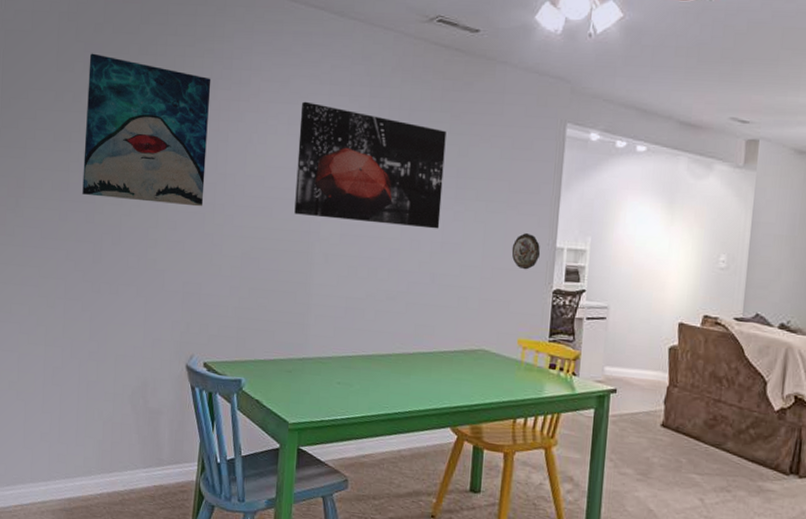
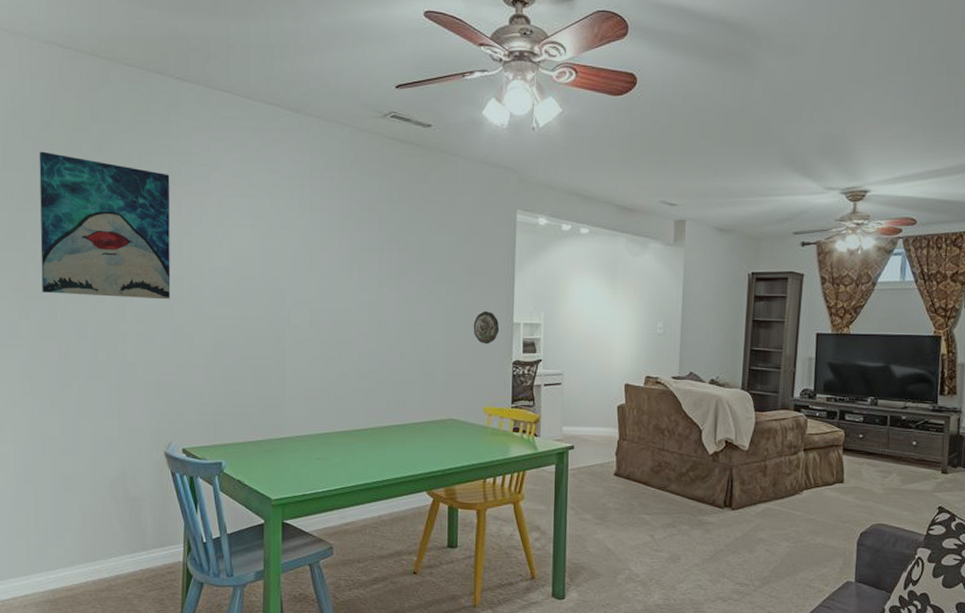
wall art: present [294,101,447,229] -> none [263,195,406,311]

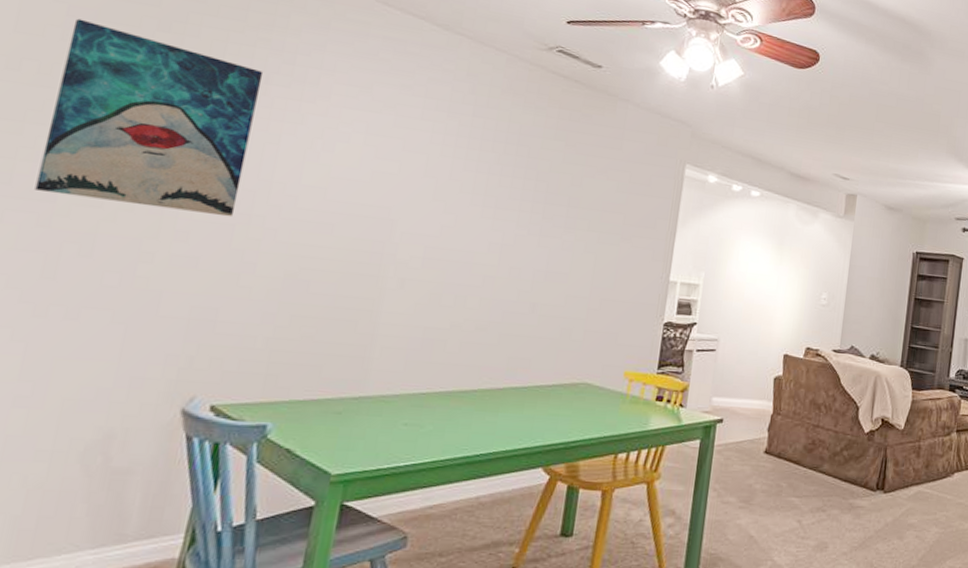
decorative plate: present [473,311,500,344] -> none [622,266,653,302]

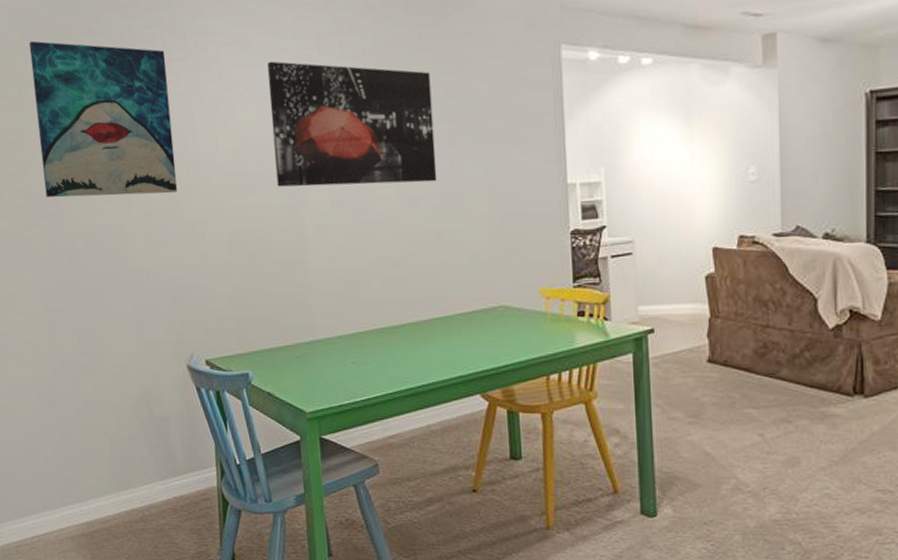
wall art: none [364,111,560,258] -> present [267,61,437,187]

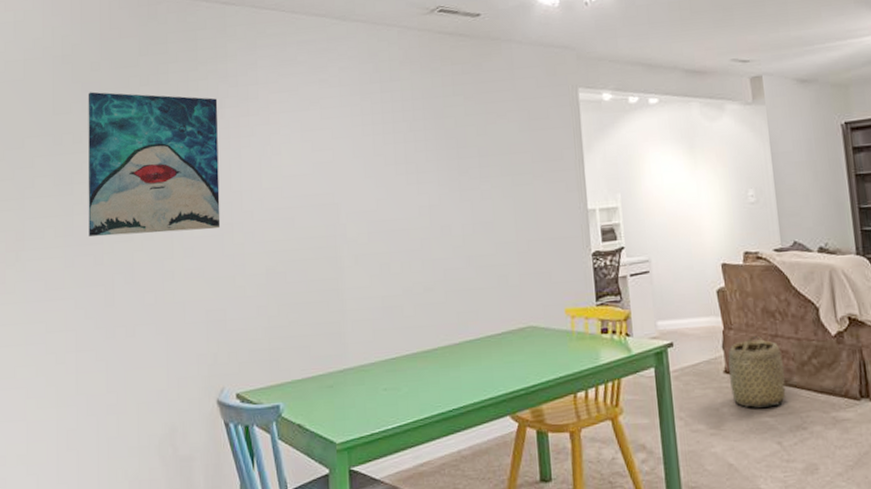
wall art: present [267,61,437,187] -> none [312,106,469,220]
basket: none [712,326,774,399] -> present [728,336,786,408]

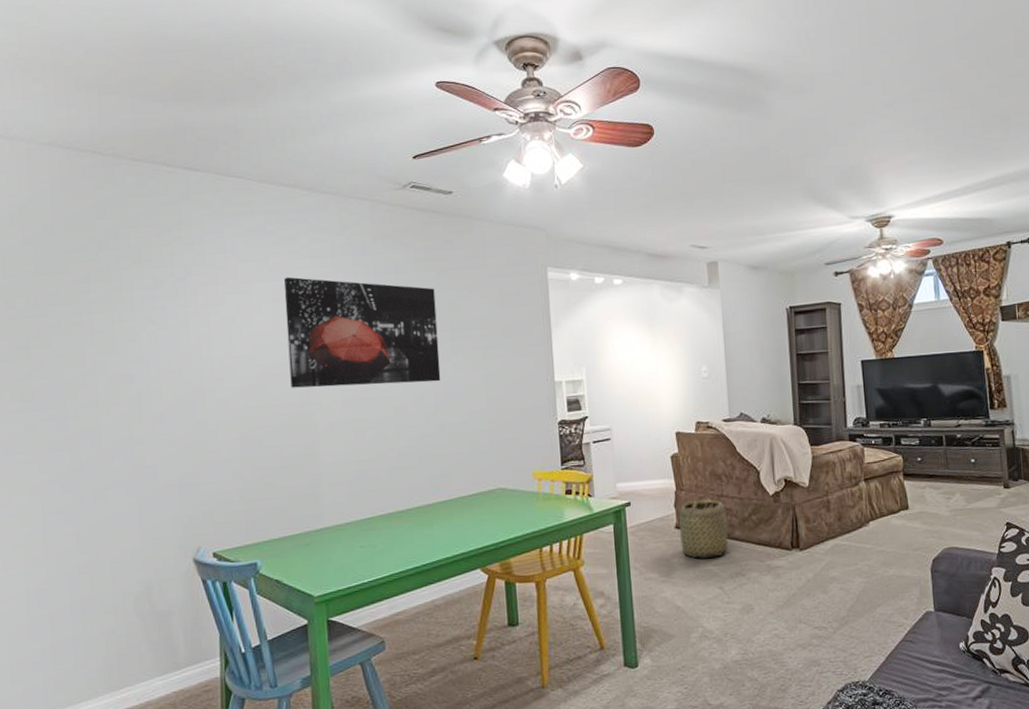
wall art: present [88,91,221,237] -> none [41,254,191,402]
wall art: none [312,106,469,220] -> present [284,277,441,388]

